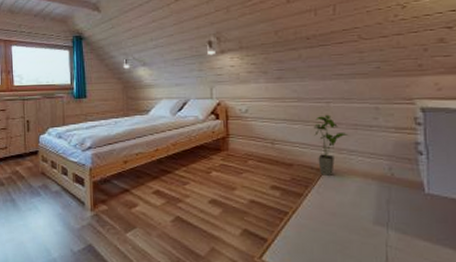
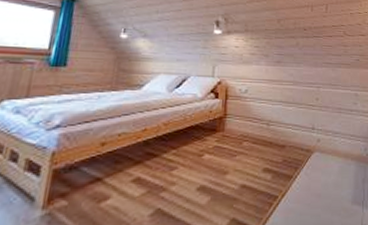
house plant: present [314,116,349,175] -> none [306,99,334,157]

